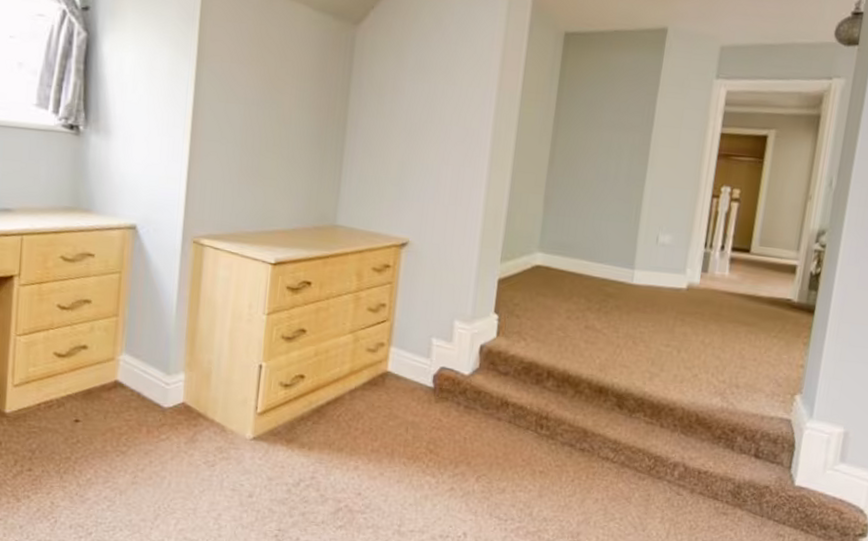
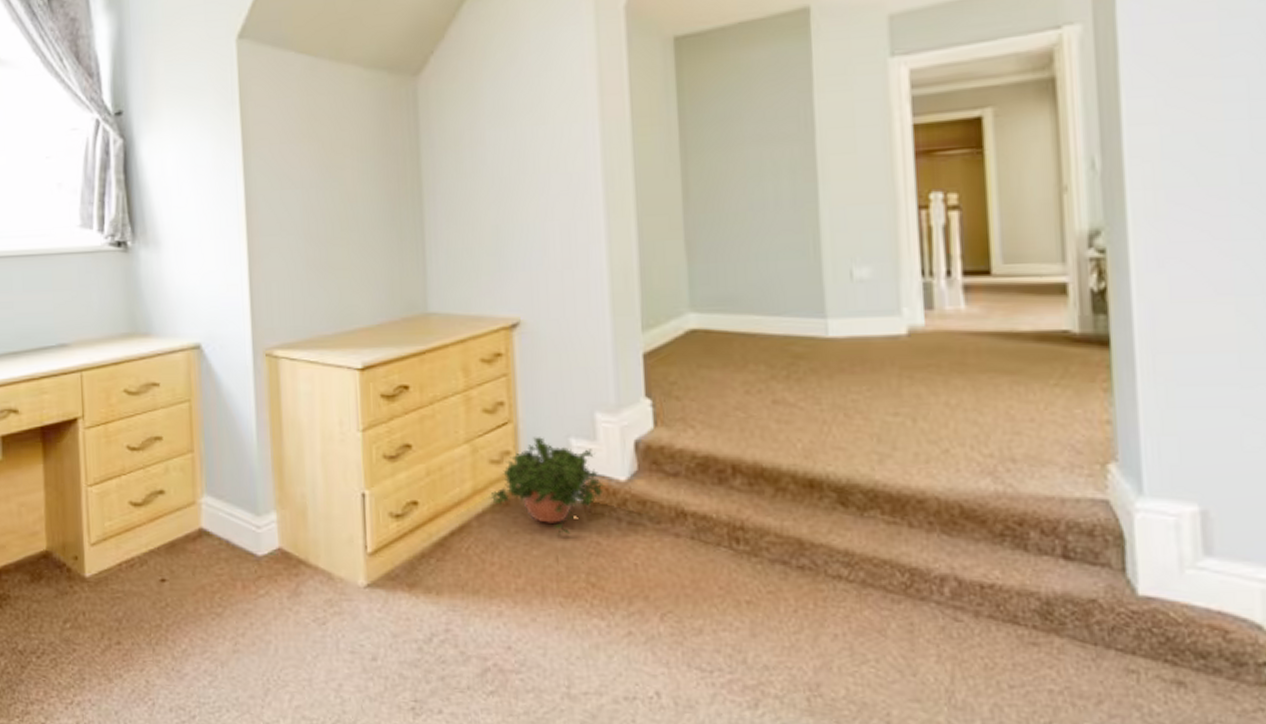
potted plant: none [362,334,453,412] -> present [489,437,605,535]

